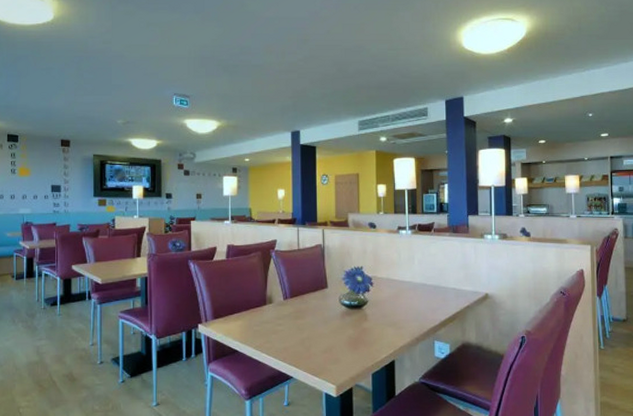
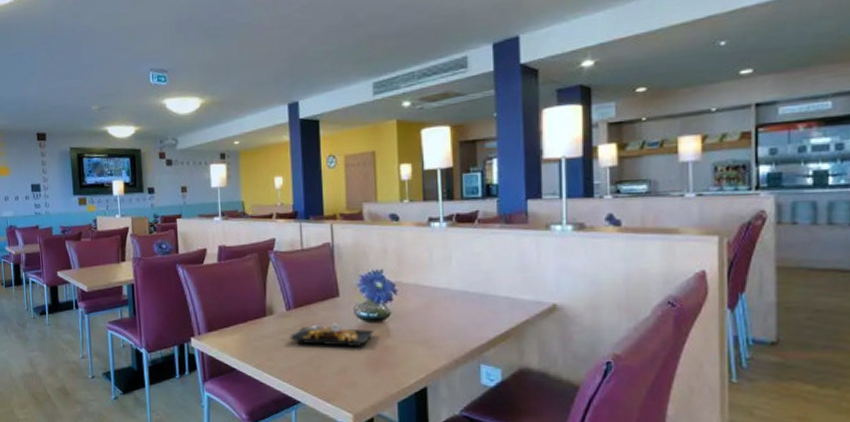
plate: none [286,309,355,329] -> present [290,323,374,346]

